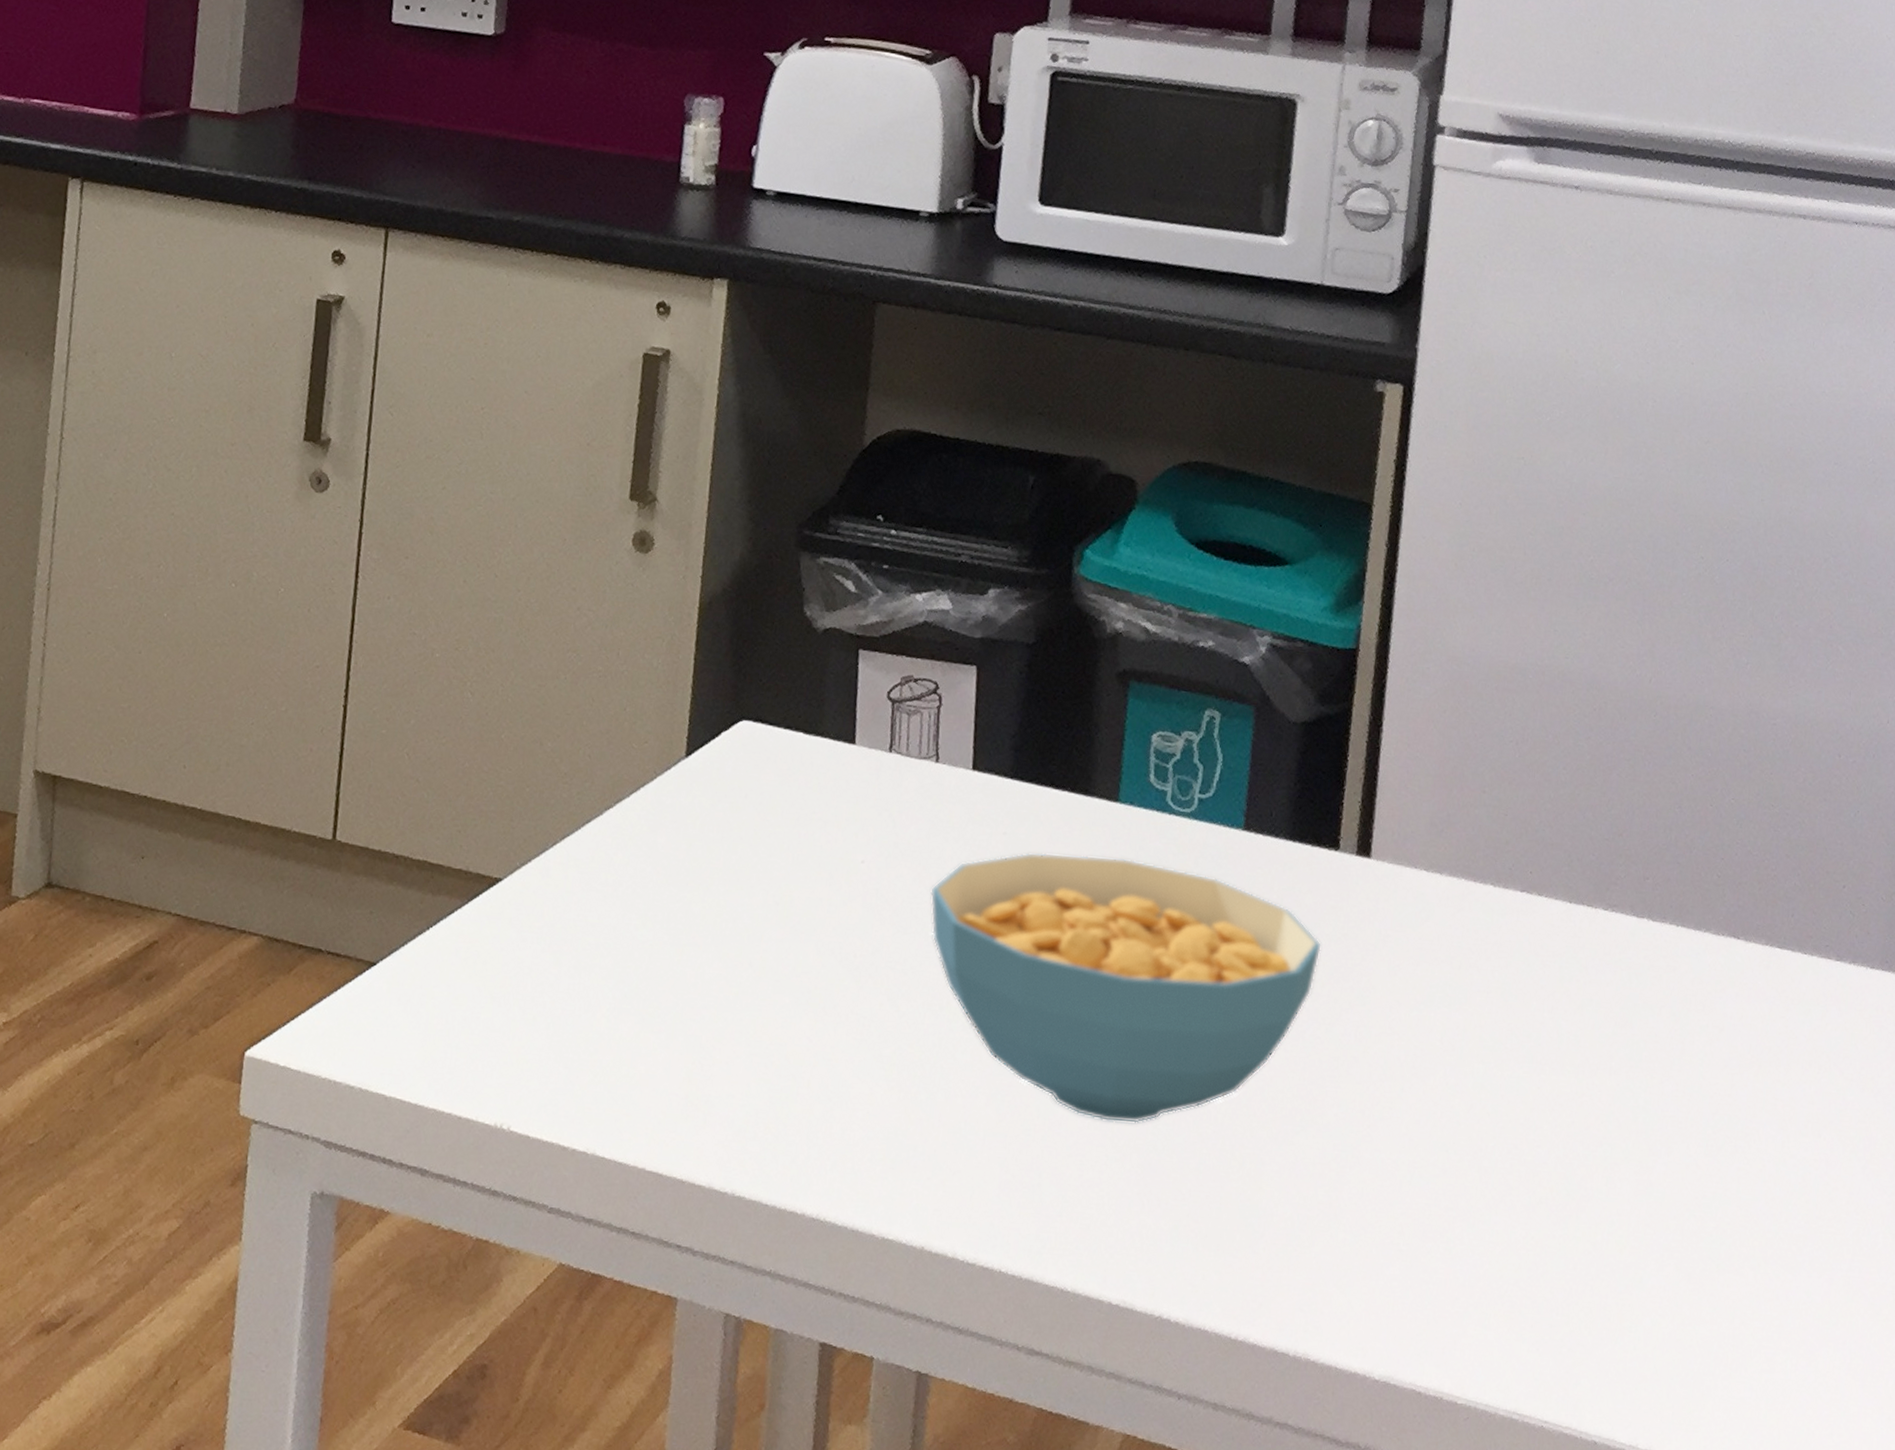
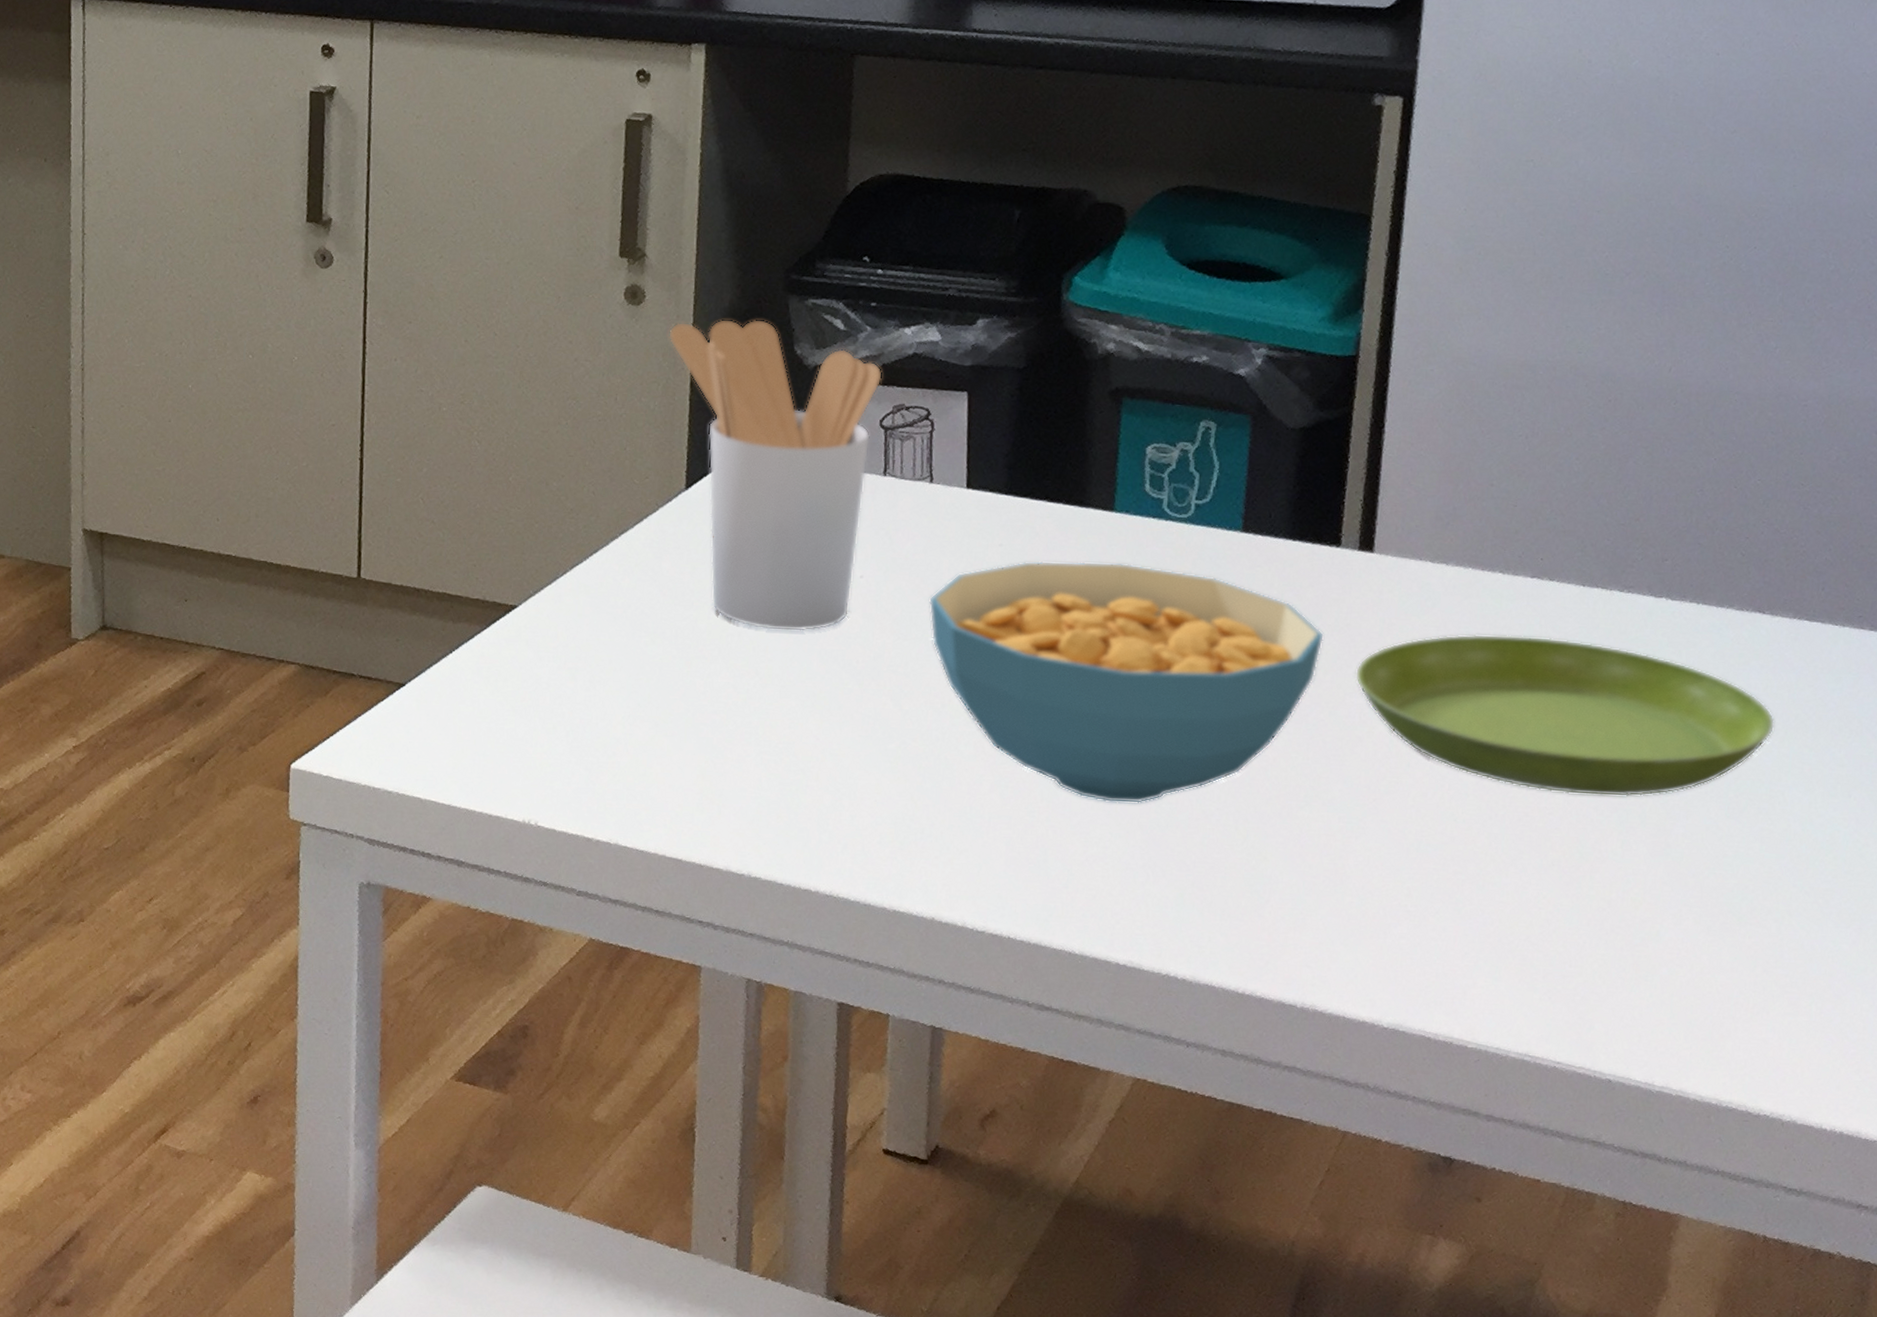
utensil holder: none [675,573,893,921] -> present [668,318,883,632]
saucer: none [1351,949,1750,1131] -> present [1354,634,1776,797]

